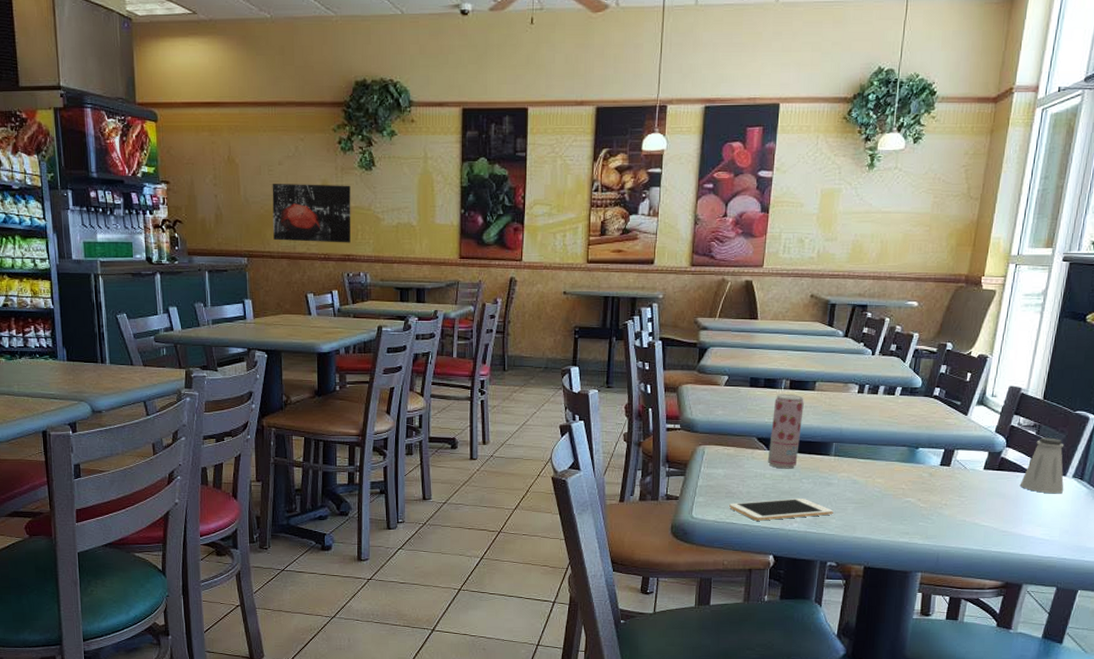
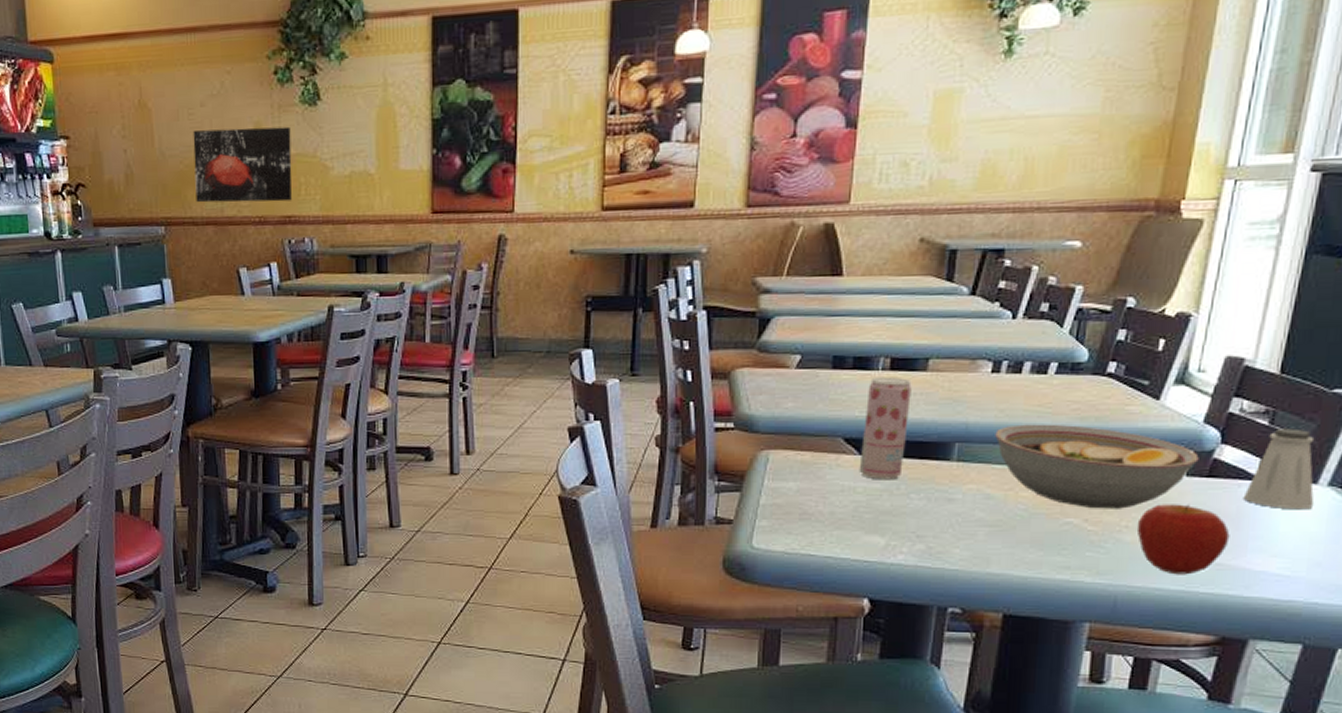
cell phone: present [729,498,834,521] -> none [805,519,957,552]
bowl: none [860,430,992,492] -> present [995,424,1199,509]
apple: none [952,489,1012,539] -> present [1136,504,1230,575]

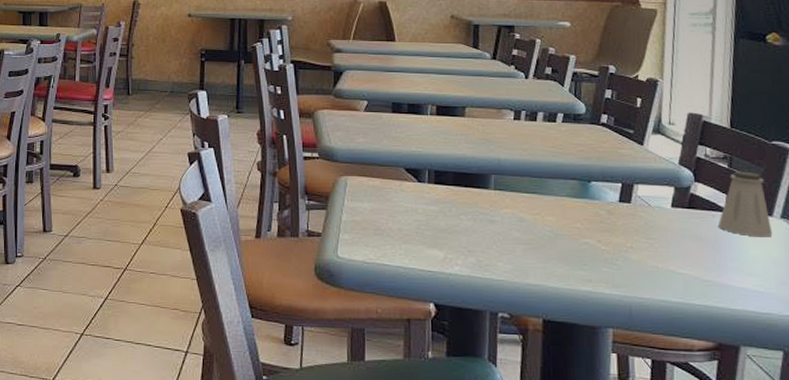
beverage can: present [859,377,912,480] -> none [418,120,454,204]
bowl: present [995,424,1199,509] -> none [521,161,680,233]
apple: present [1136,504,1230,575] -> none [639,229,713,289]

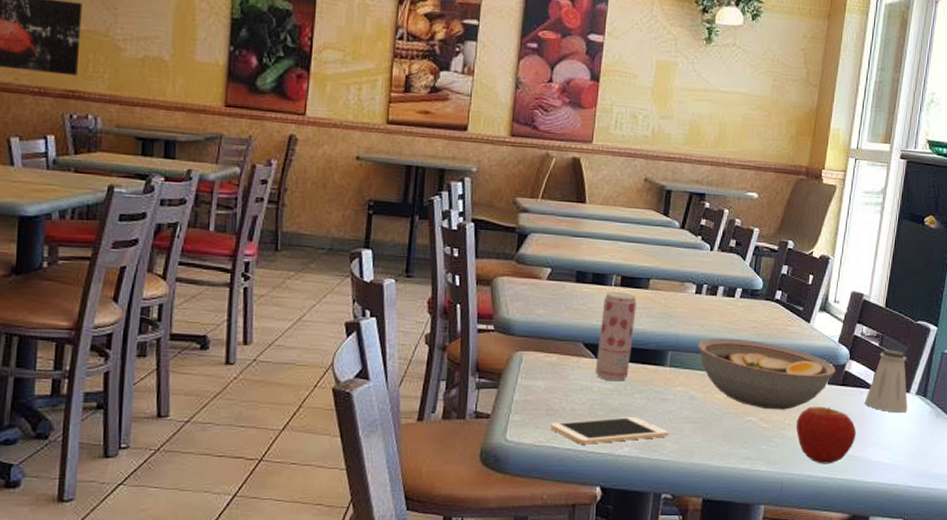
cell phone: none [379,236,500,263] -> present [550,416,669,444]
beverage can: none [418,120,454,204] -> present [595,291,637,381]
bowl: none [521,161,680,233] -> present [697,338,836,410]
apple: none [639,229,713,289] -> present [796,406,857,464]

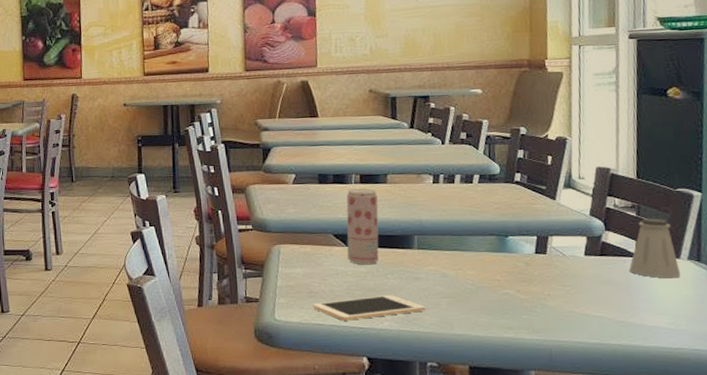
bowl: present [697,338,836,410] -> none [442,219,592,282]
apple: present [796,406,857,464] -> none [556,276,626,331]

